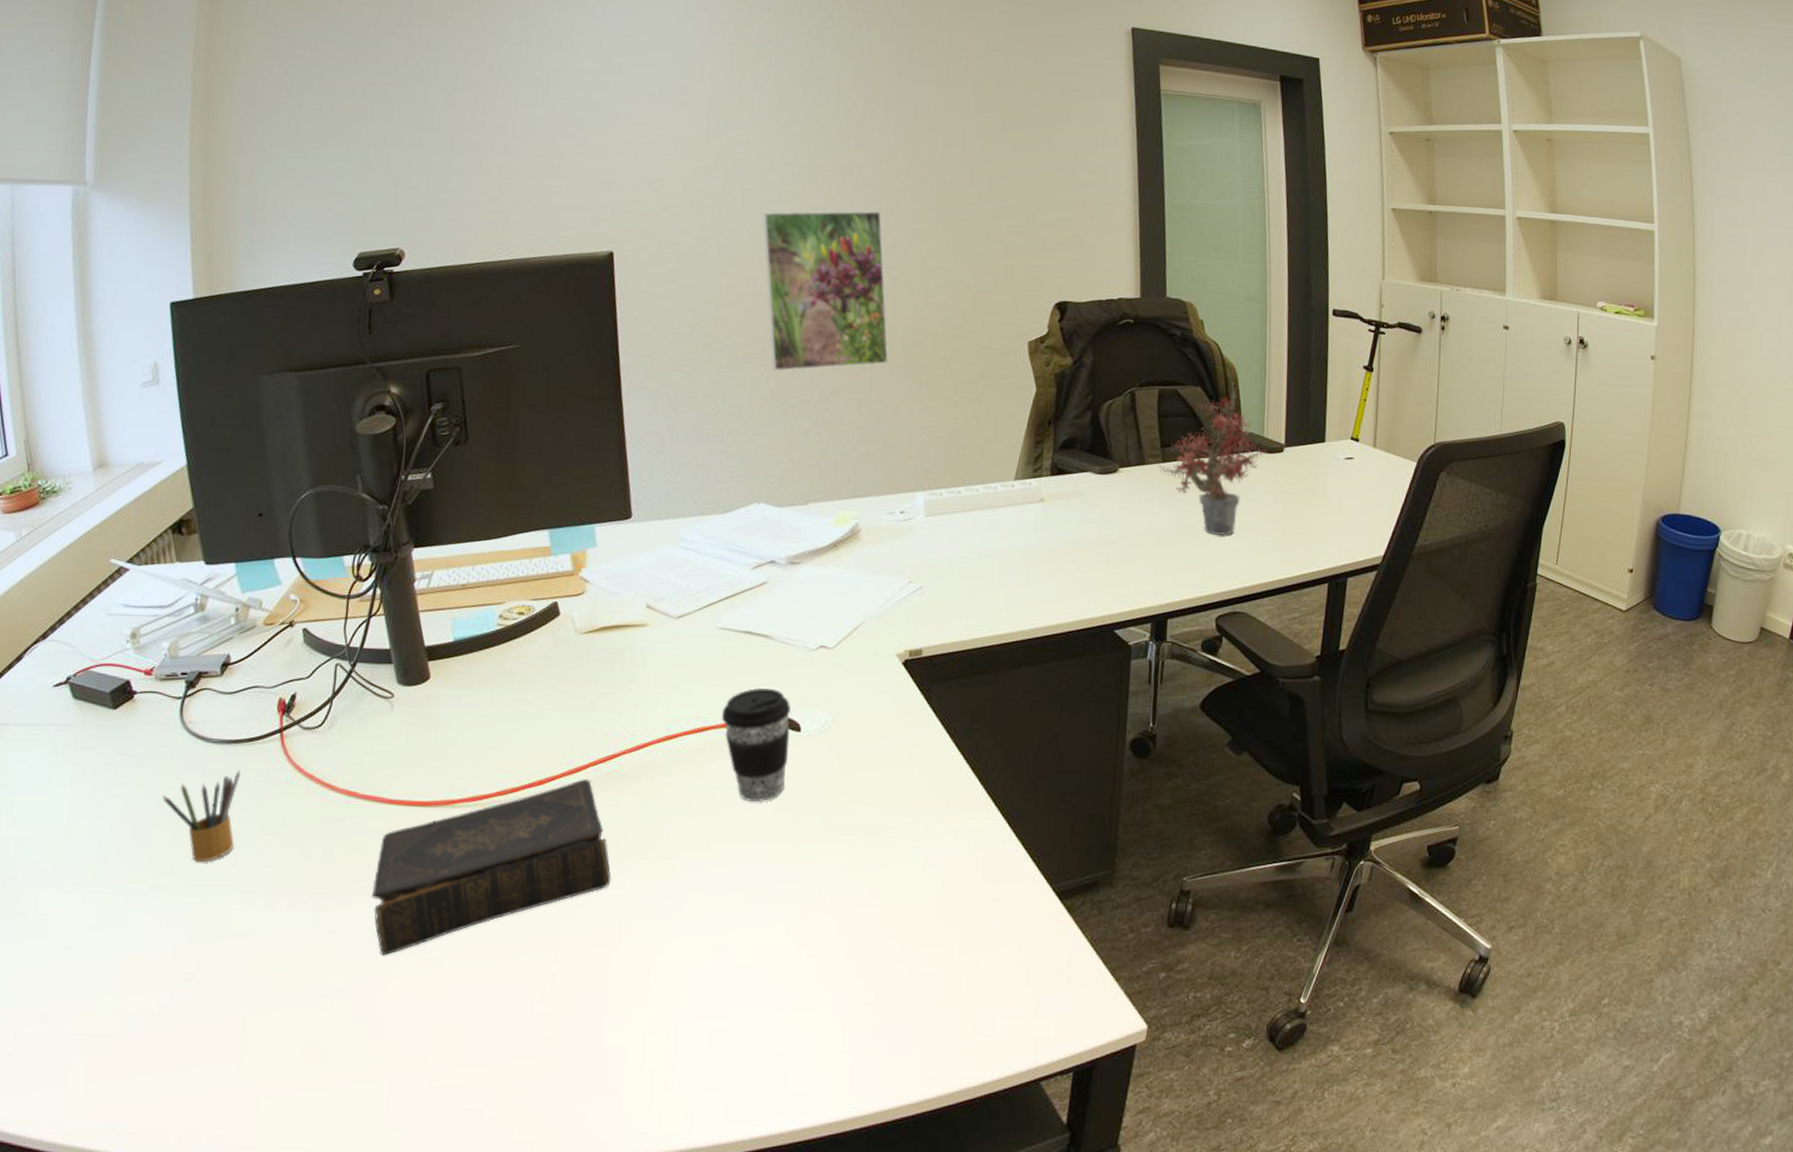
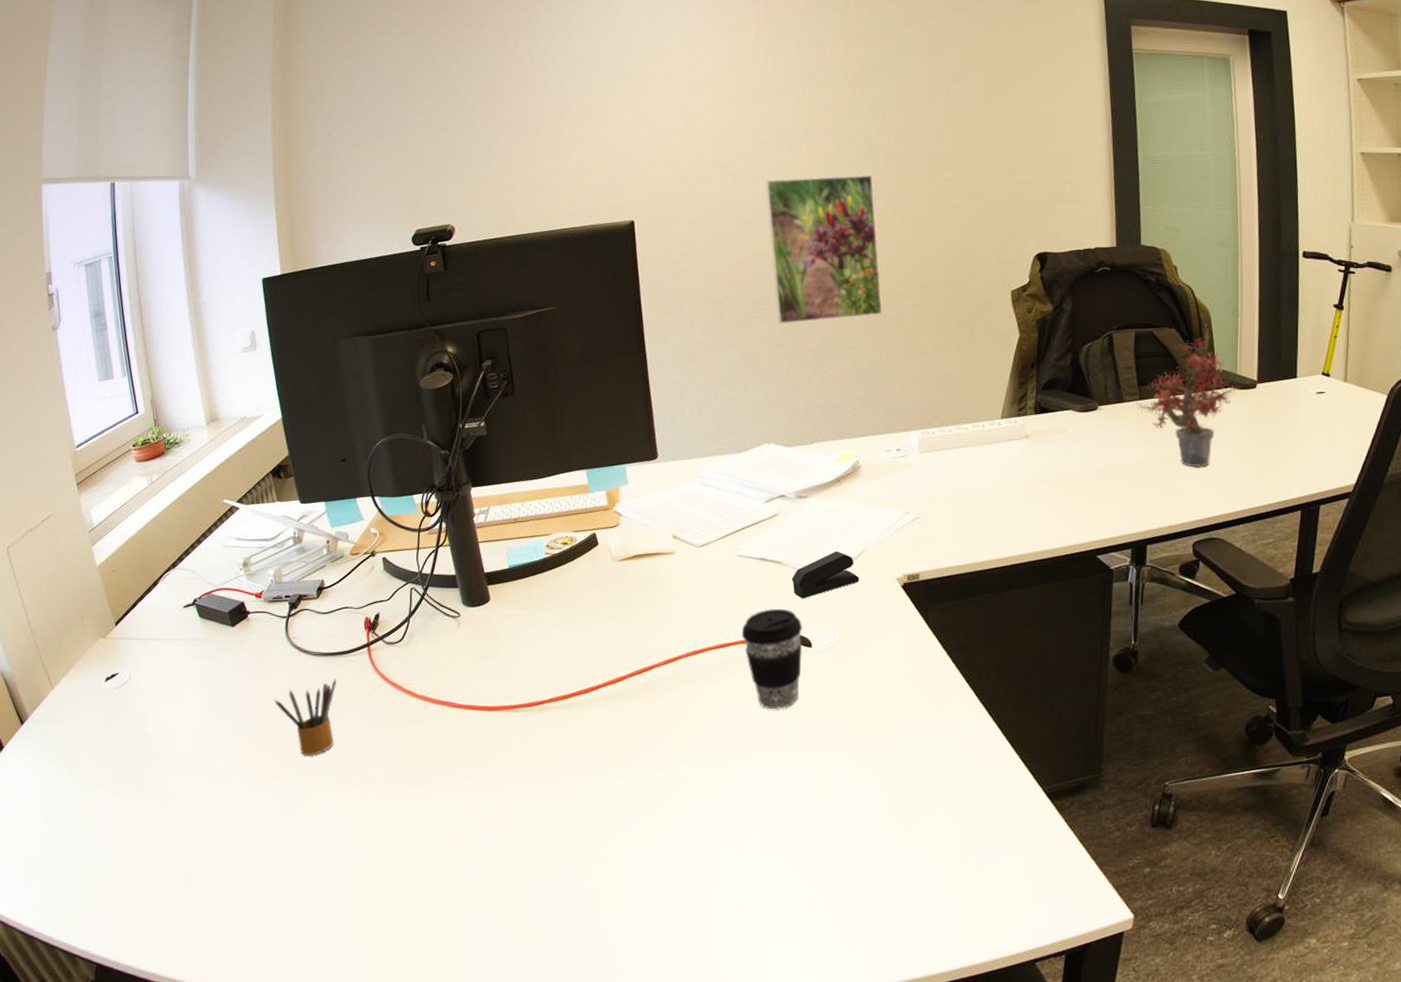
book: present [371,779,611,956] -> none [448,688,650,838]
stapler: none [780,623,857,677] -> present [791,551,860,599]

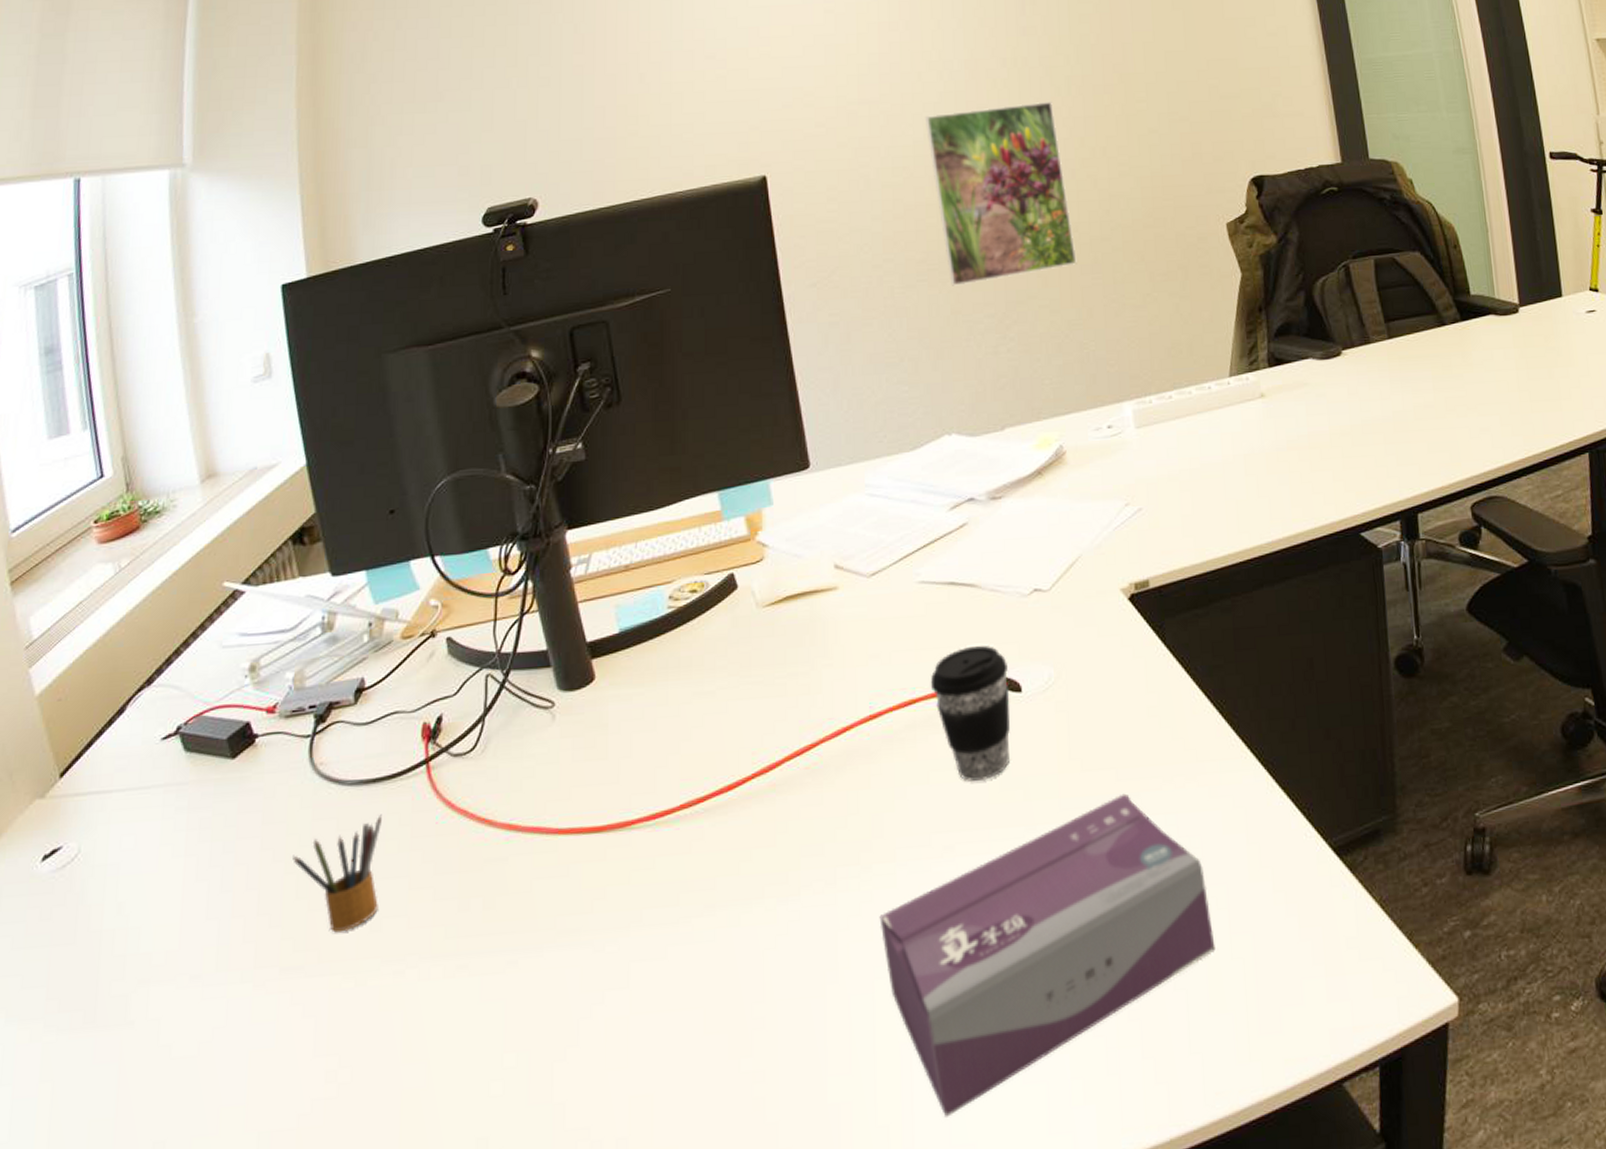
tissue box: none [692,732,946,942] -> present [879,793,1216,1117]
stapler: present [791,551,860,599] -> none [989,562,1076,630]
potted plant: present [1136,314,1239,468] -> none [1385,232,1499,414]

